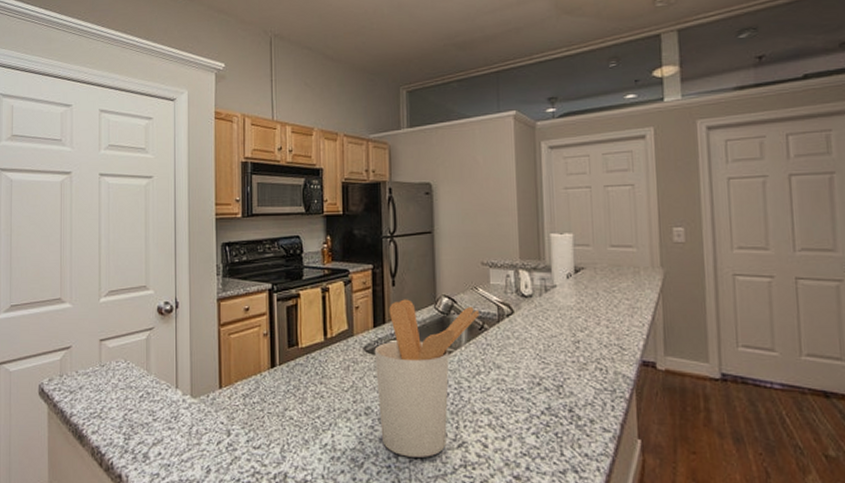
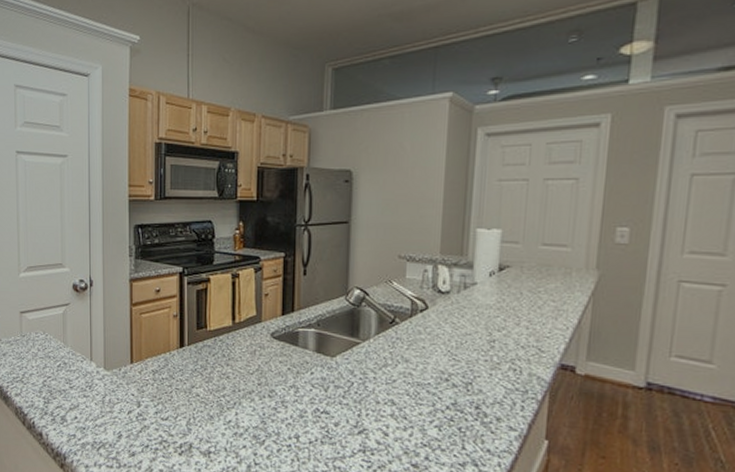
utensil holder: present [374,299,480,457] -> none [281,289,392,440]

